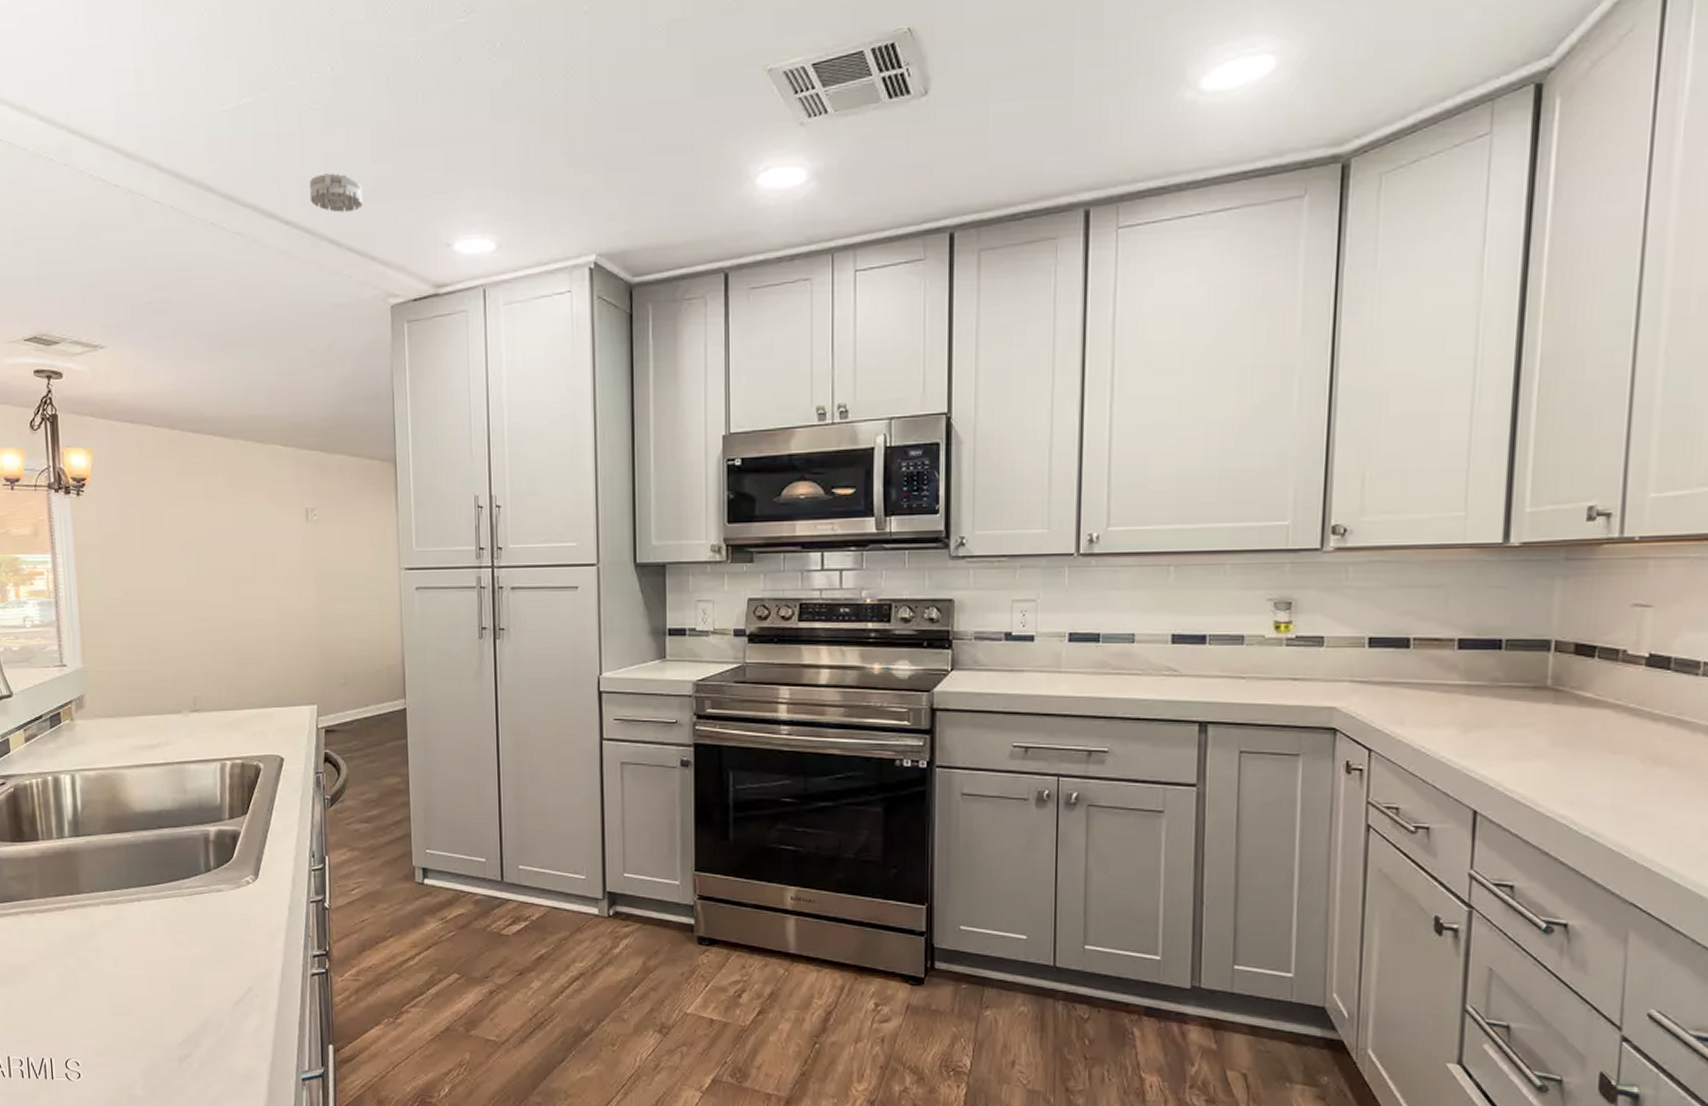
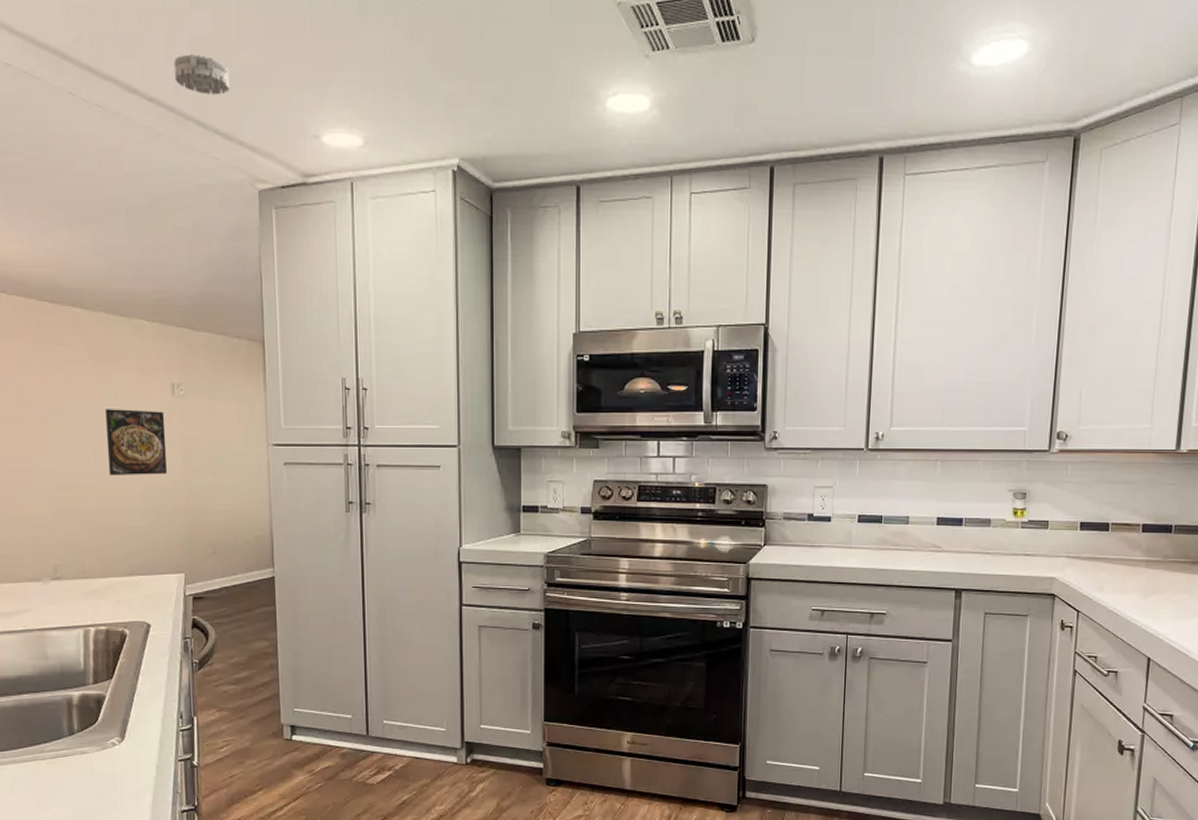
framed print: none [243,536,301,606] -> present [106,409,167,476]

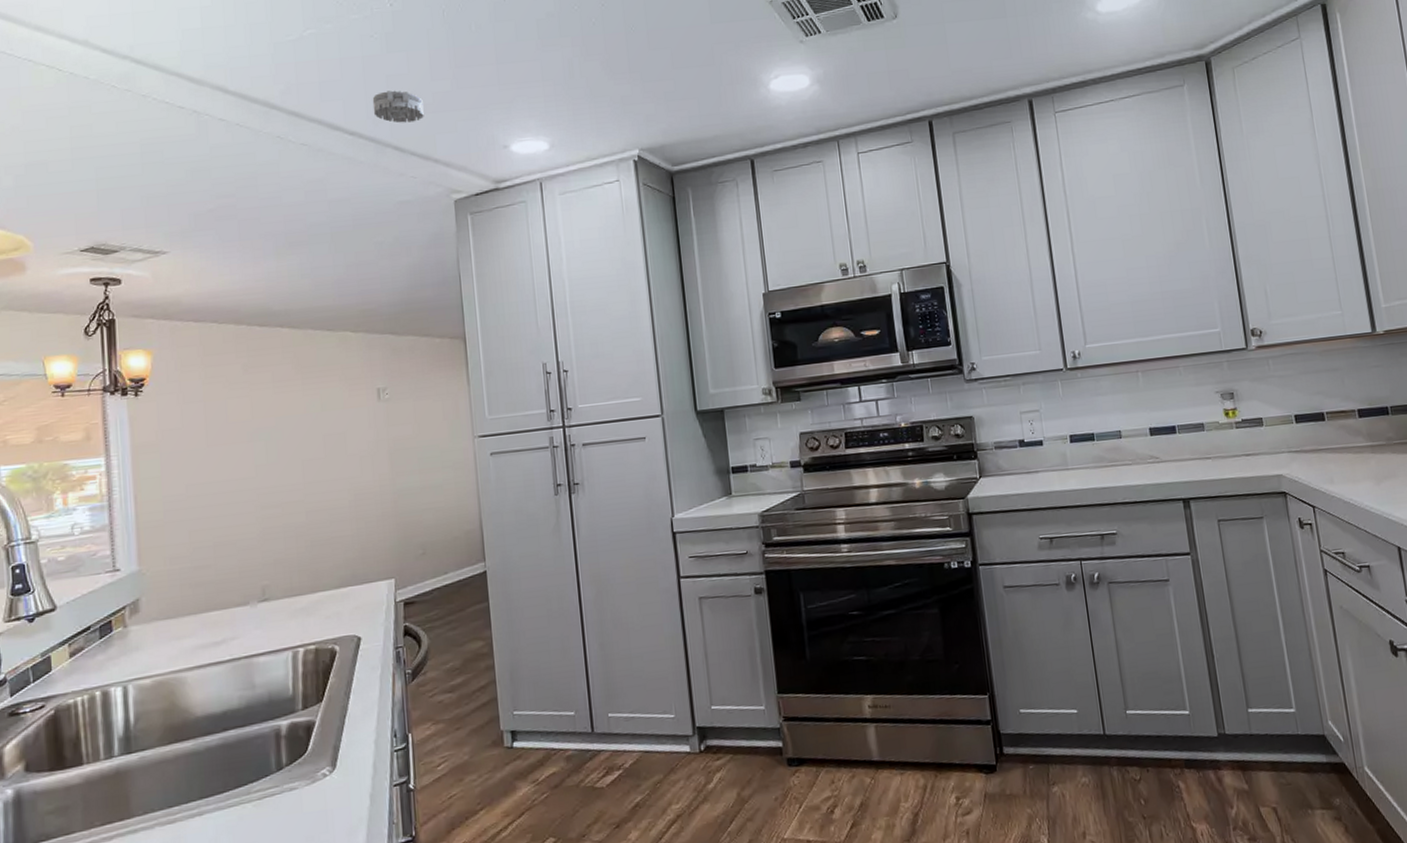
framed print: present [106,409,167,476] -> none [313,417,375,488]

